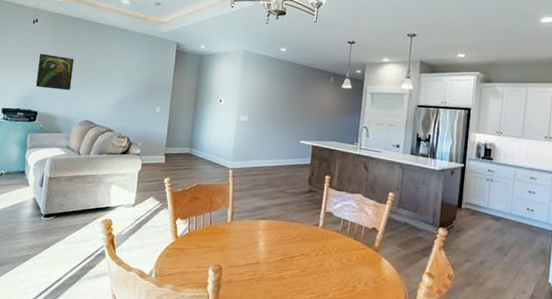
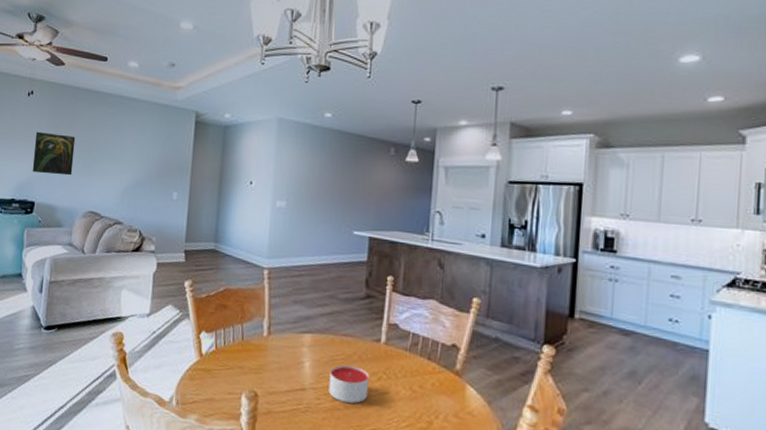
candle: none [278,244,310,274] -> present [328,364,370,404]

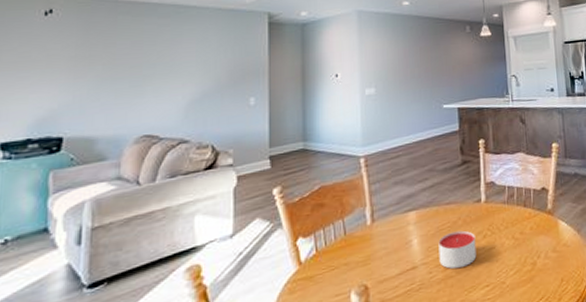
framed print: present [32,131,76,176] -> none [56,54,118,104]

